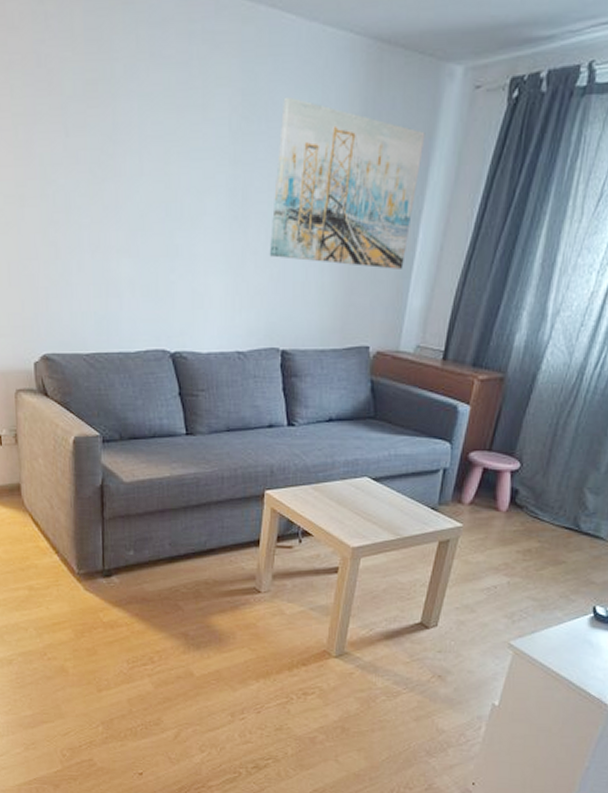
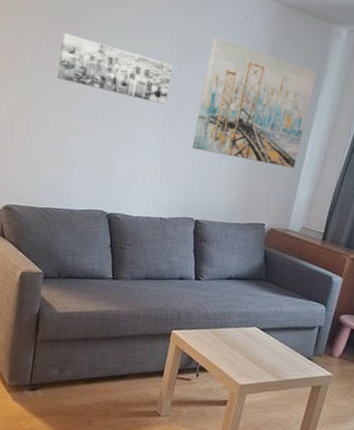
wall art: none [84,112,235,200] -> present [57,32,173,104]

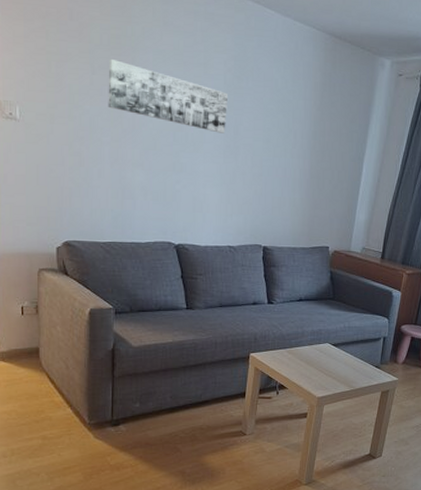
wall art: present [192,36,317,168] -> none [254,65,366,193]

